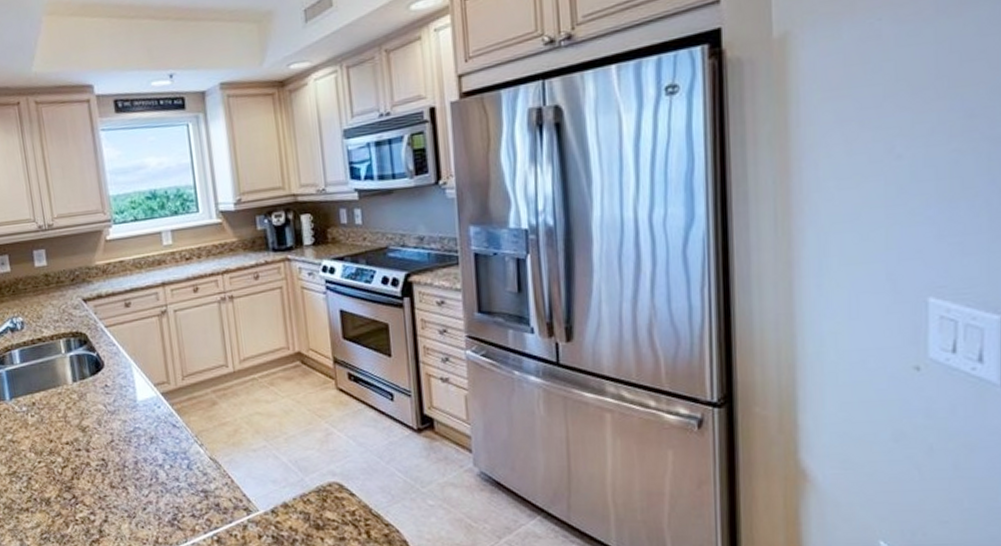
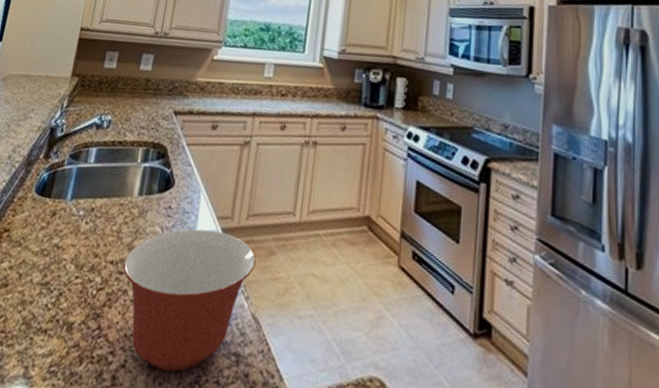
mixing bowl: none [78,396,202,516] -> present [122,229,256,372]

